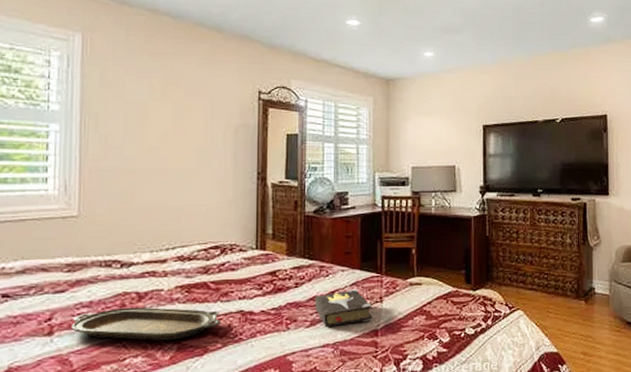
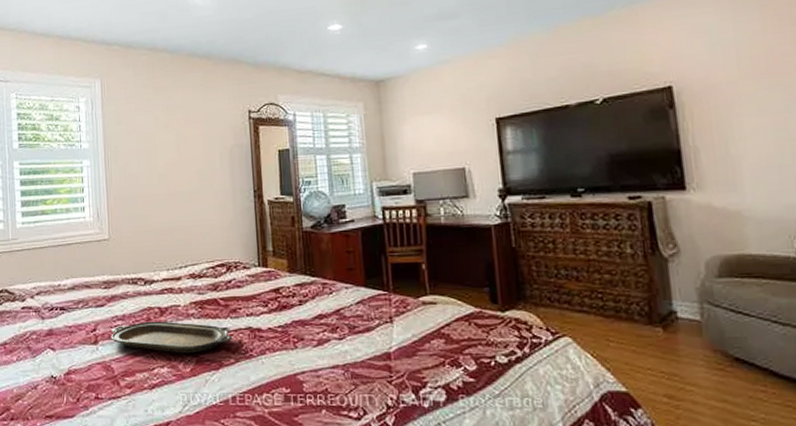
hardback book: present [315,289,373,328] -> none [320,308,384,348]

